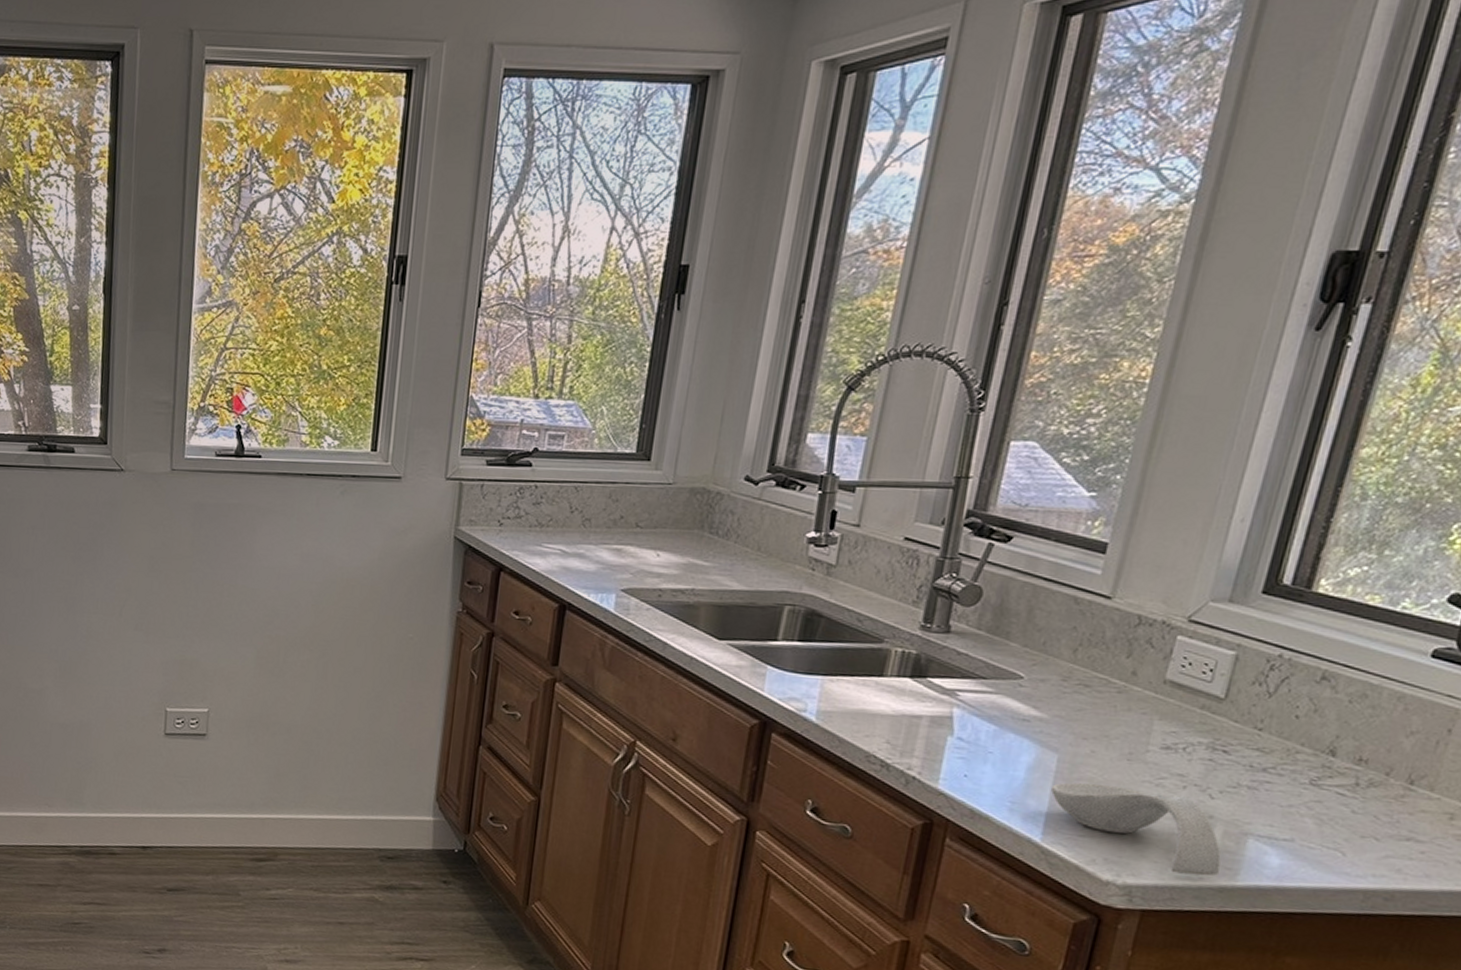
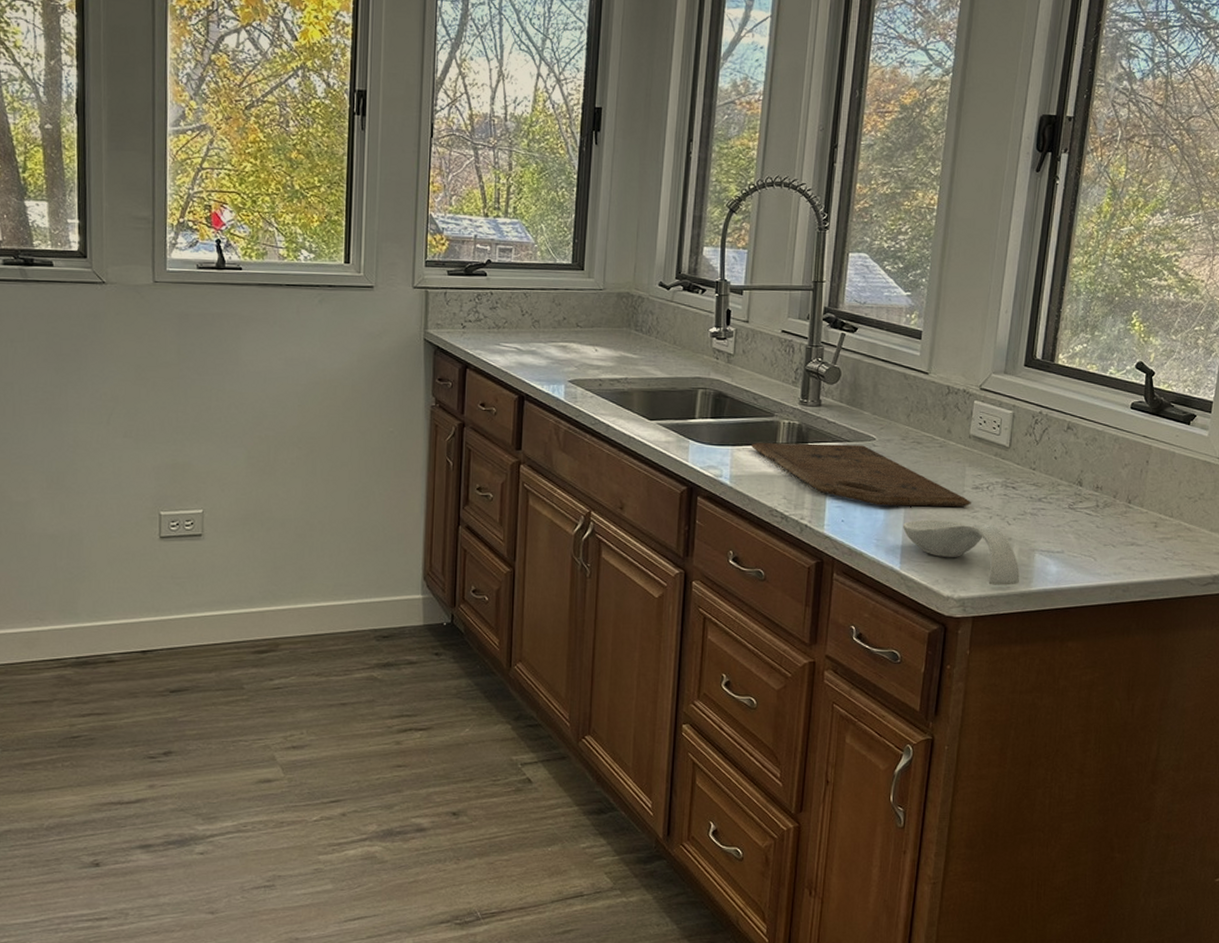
cutting board: none [849,673,1157,771] -> present [751,442,971,507]

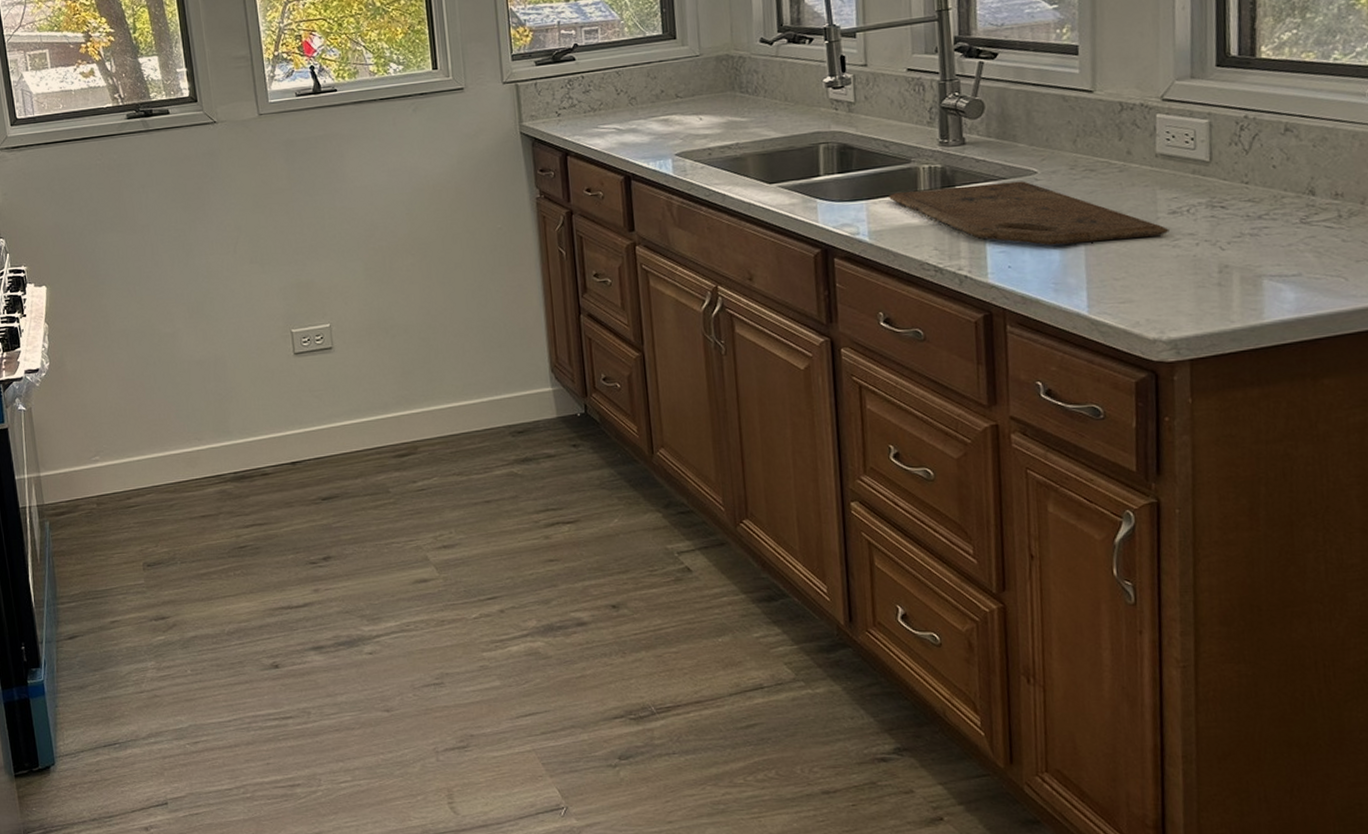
spoon rest: present [903,519,1020,585] -> none [1086,251,1246,322]

